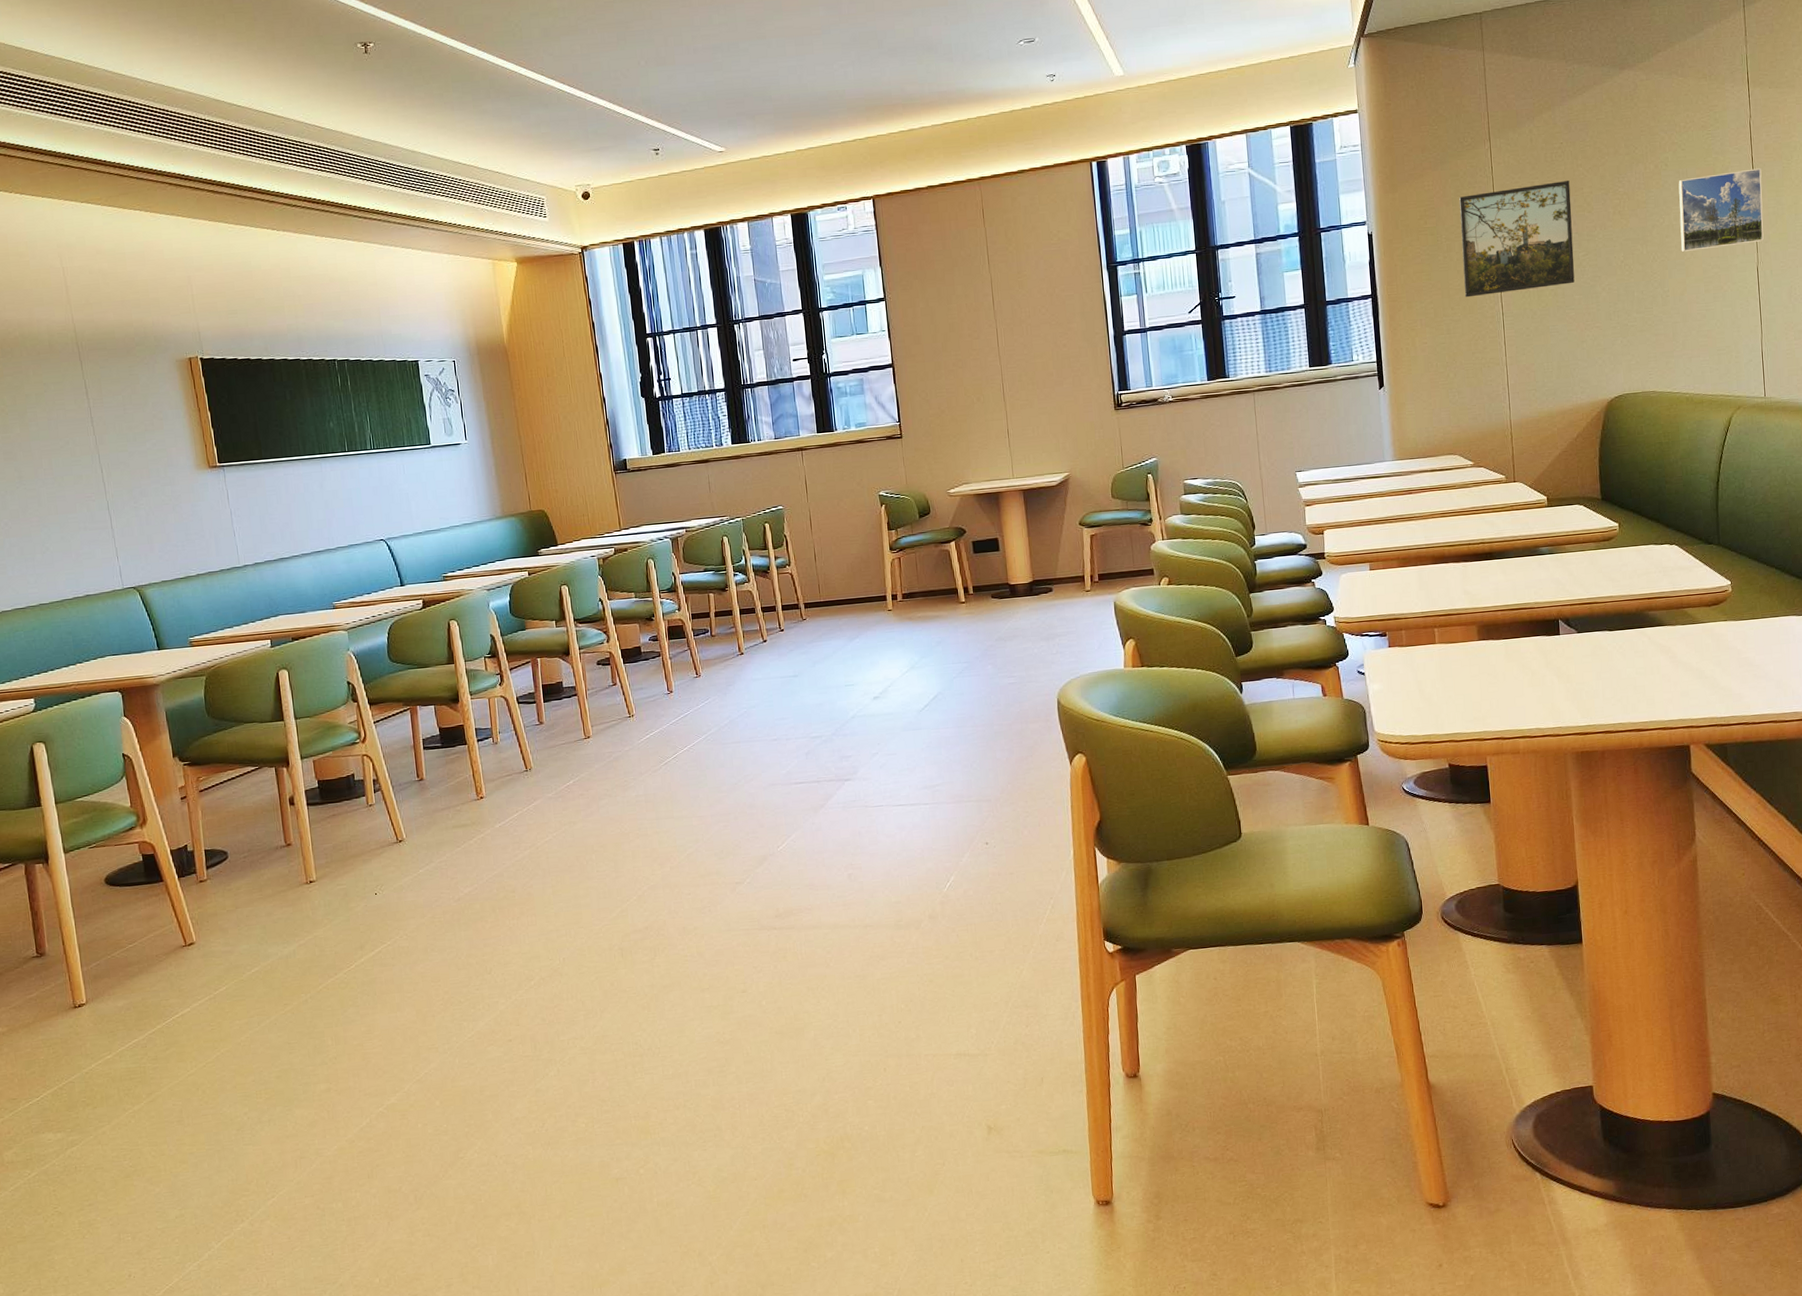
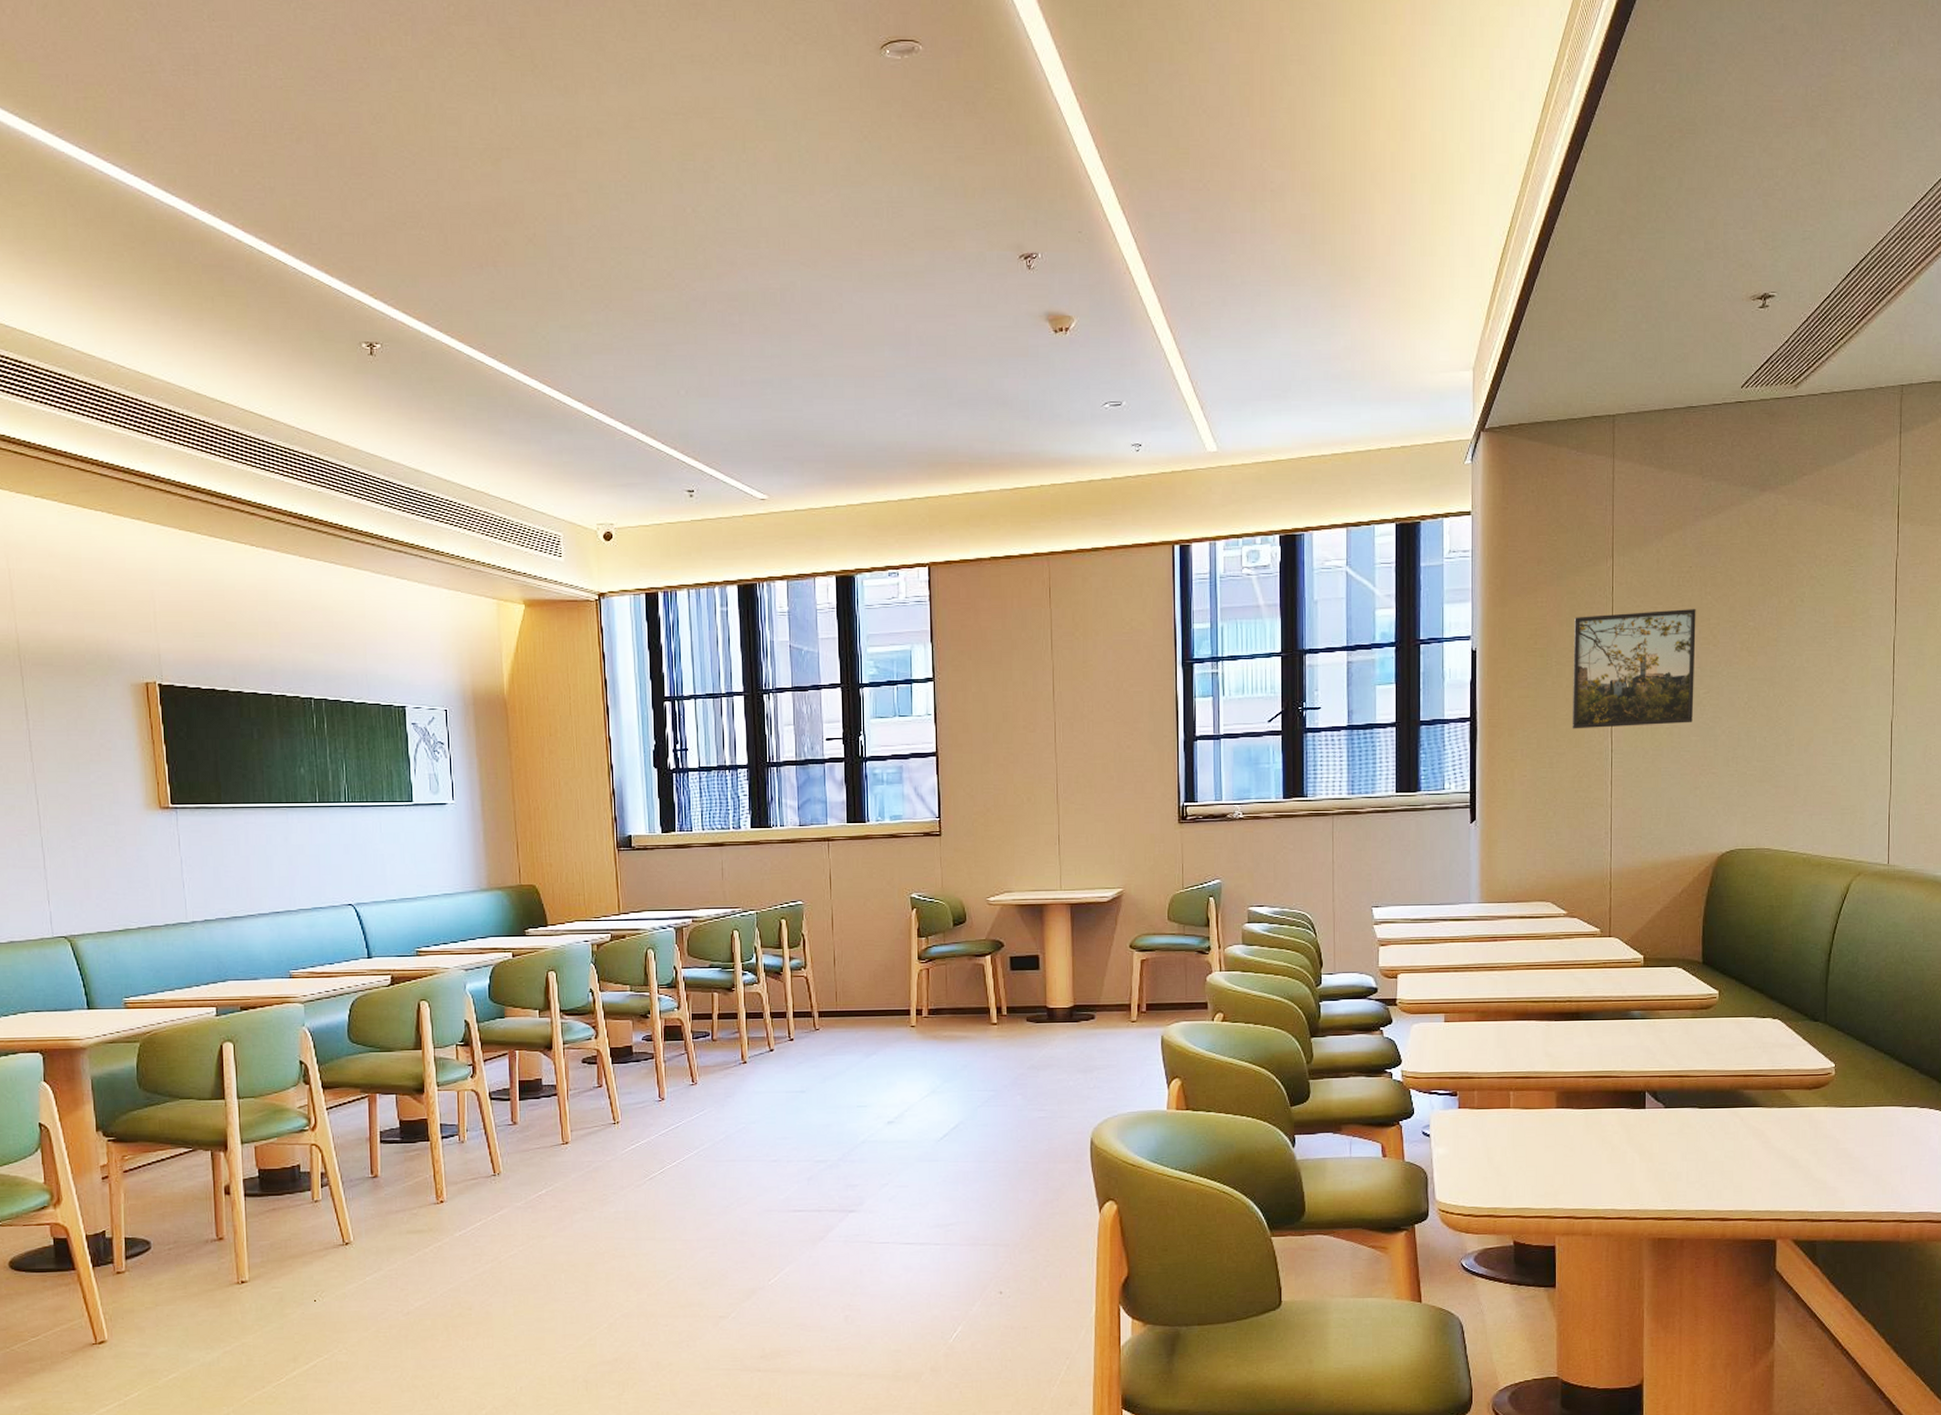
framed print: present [1678,168,1764,252] -> none [1810,612,1904,698]

